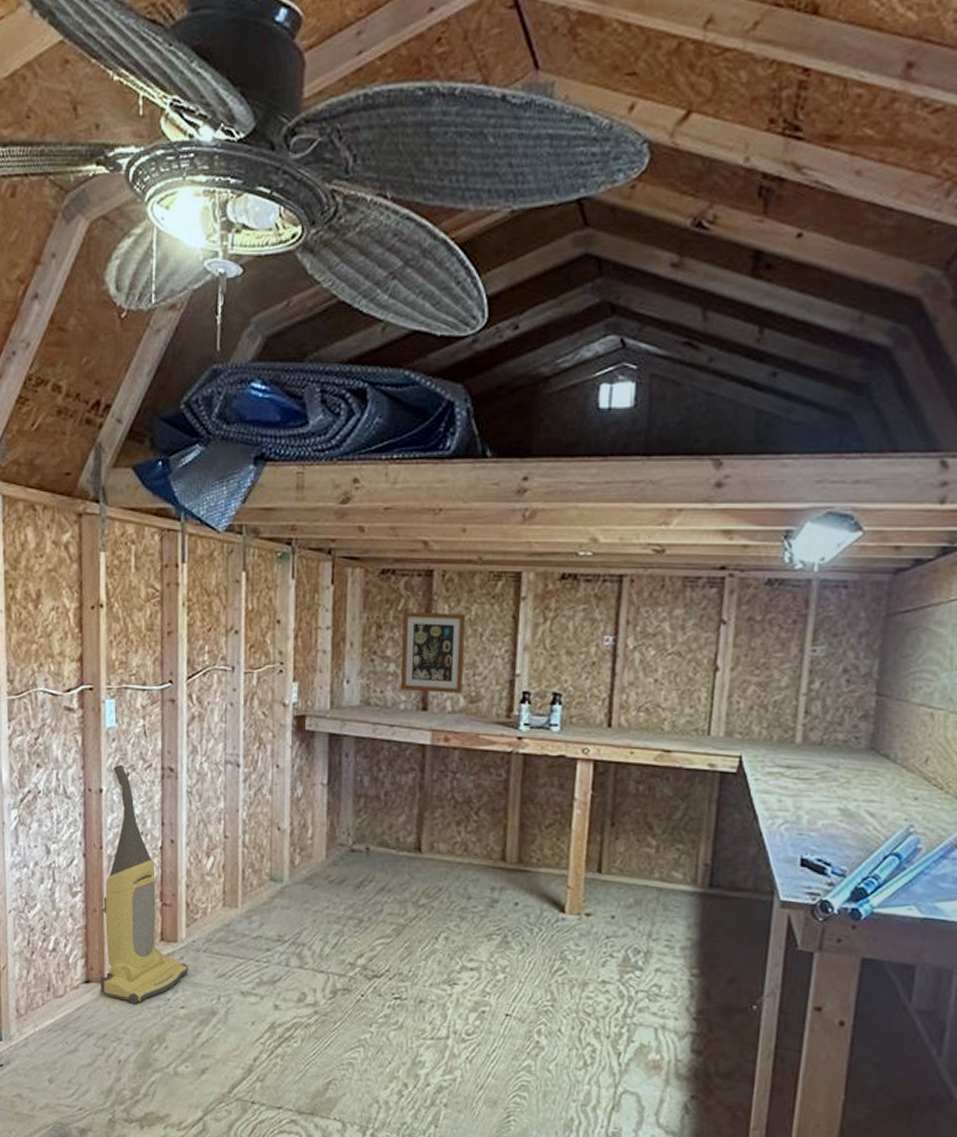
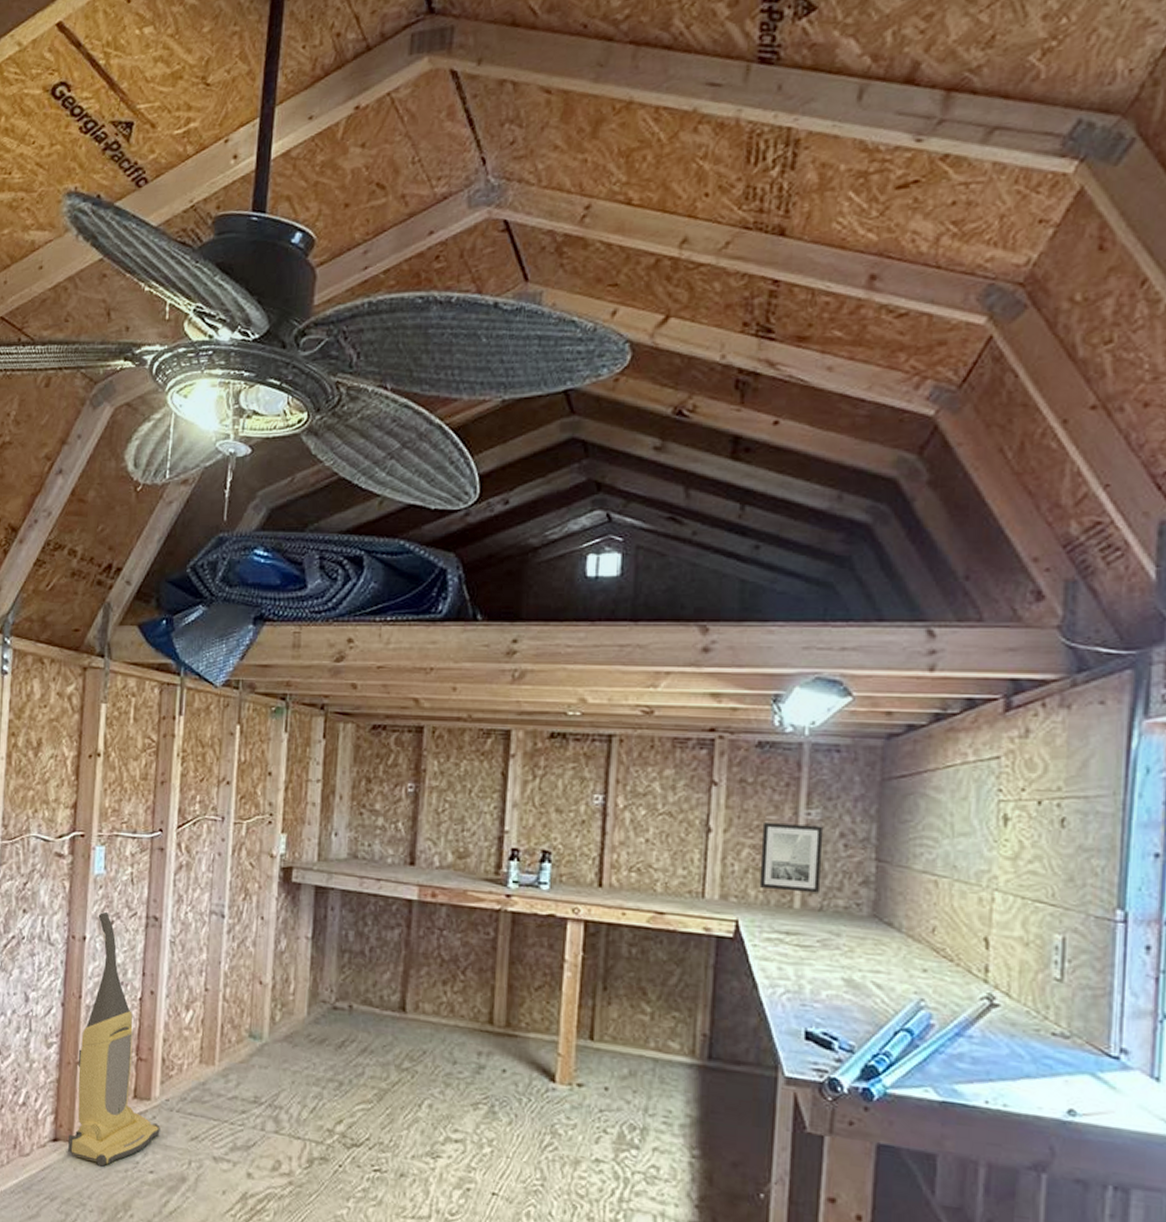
wall art: present [400,612,466,694] -> none [388,767,455,849]
wall art: none [763,660,828,728] -> present [759,823,824,893]

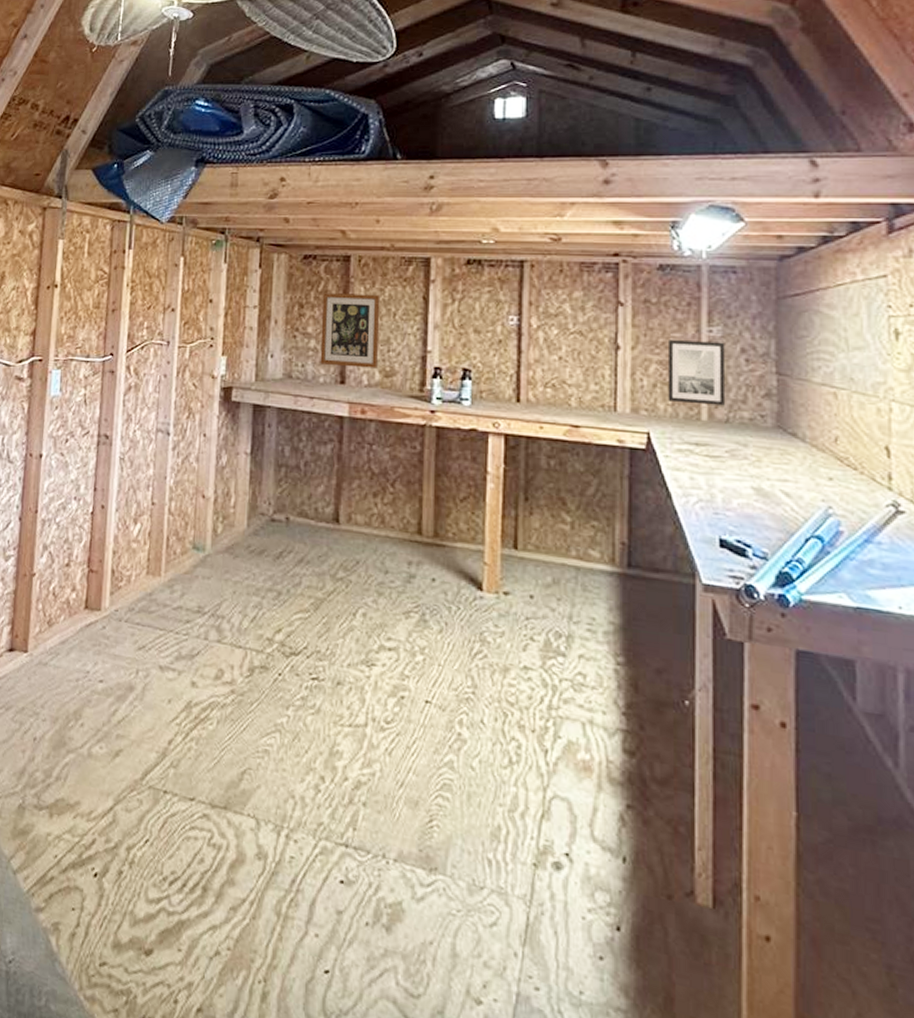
vacuum cleaner: present [68,911,160,1167] -> none [23,430,110,676]
wall art: none [388,767,455,849] -> present [320,293,380,369]

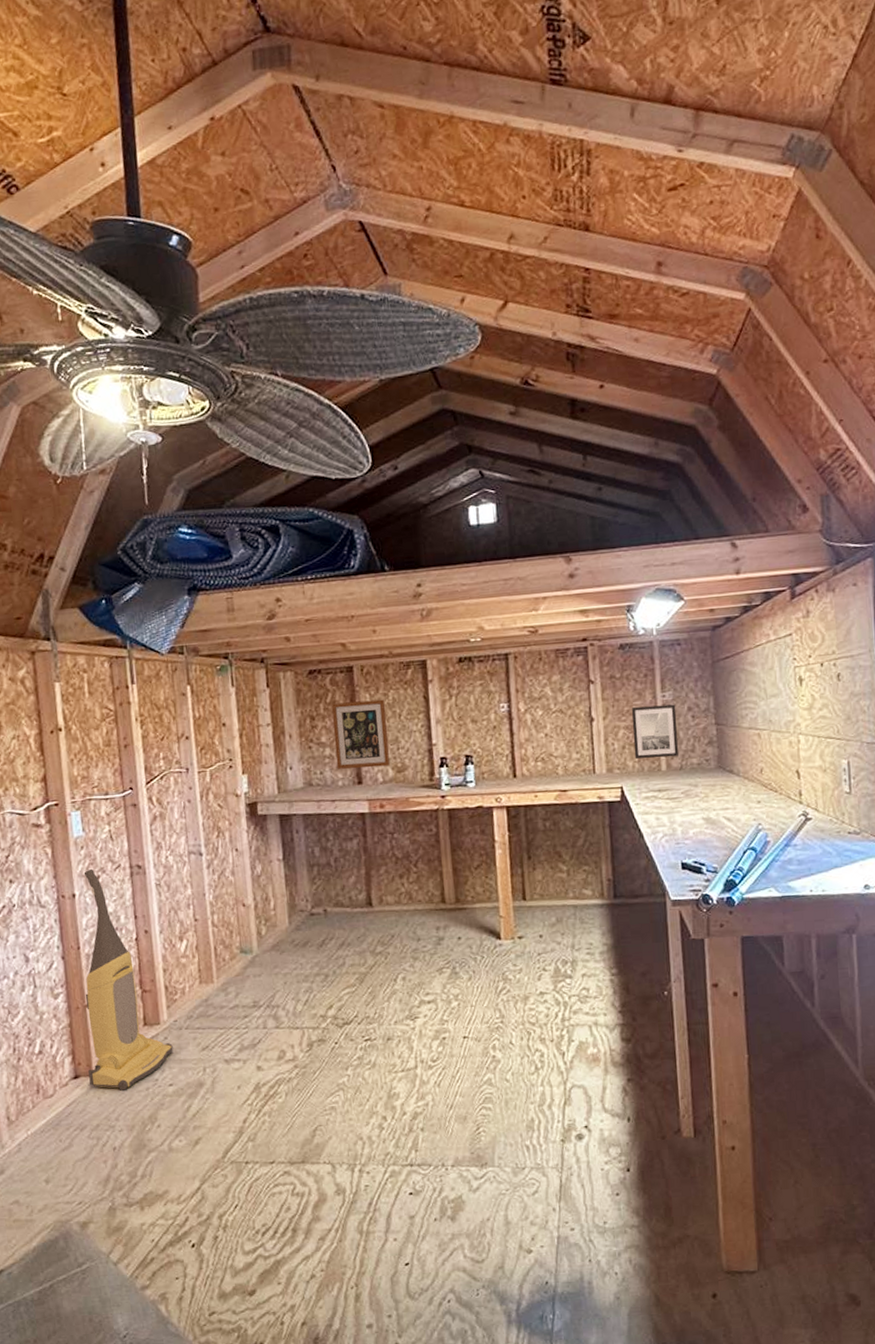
vacuum cleaner: none [23,430,110,676] -> present [83,868,173,1091]

